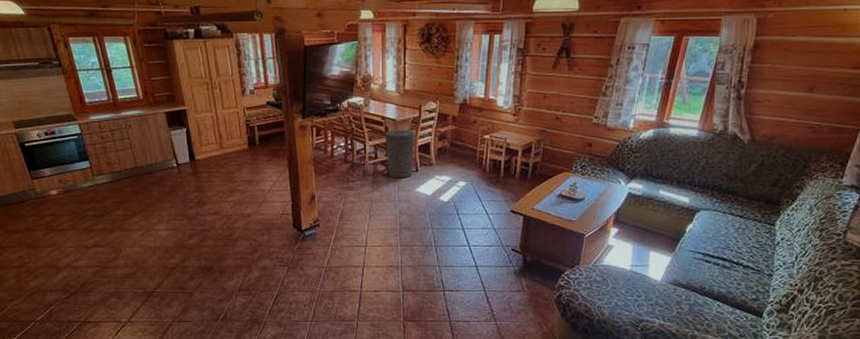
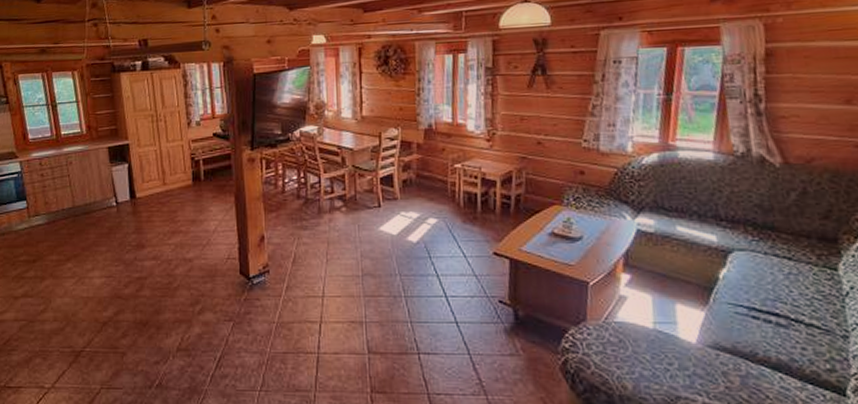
trash can: present [384,130,417,178] -> none [341,160,377,216]

